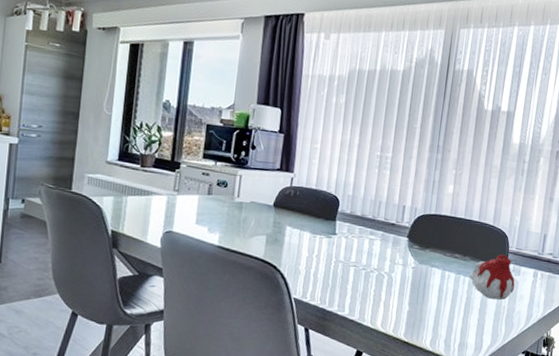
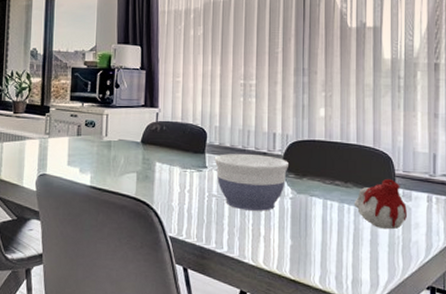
bowl: none [344,222,414,279] -> present [214,153,288,211]

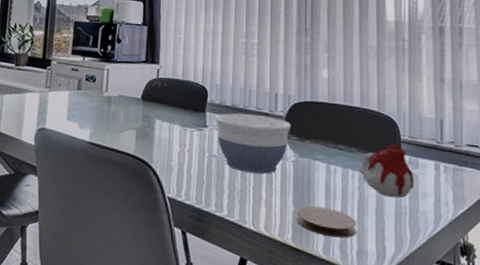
coaster: none [293,240,352,269] -> present [296,206,356,238]

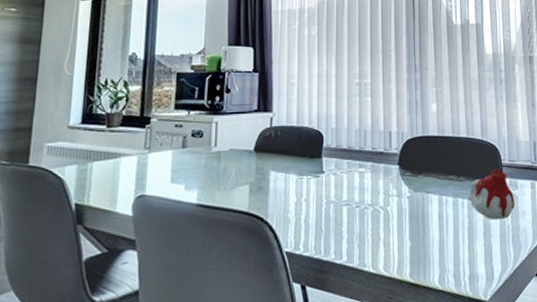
bowl: present [215,113,291,174] -> none [331,154,405,215]
coaster: present [296,206,356,238] -> none [413,238,468,267]

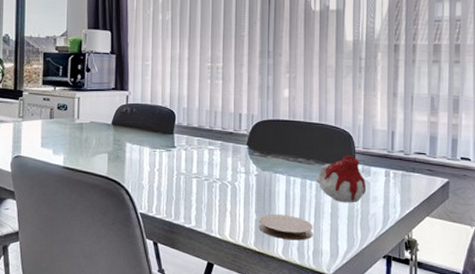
coaster: none [413,238,468,267] -> present [258,214,313,241]

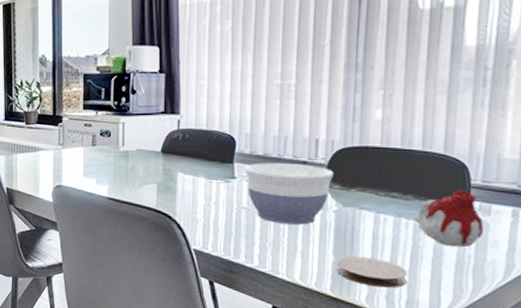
bowl: none [182,133,254,188] -> present [244,162,333,225]

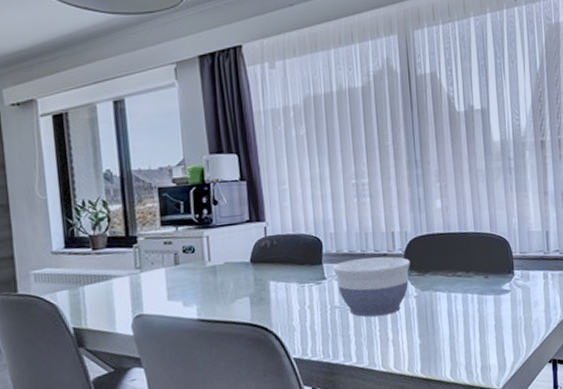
coaster: present [336,256,408,288] -> none [422,334,479,361]
candle: present [415,191,483,248] -> none [477,262,527,313]

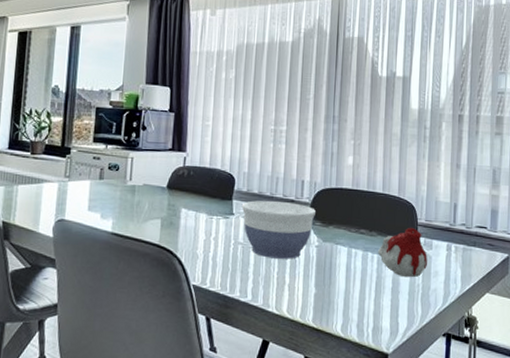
candle: none [477,262,527,313] -> present [378,228,427,278]

